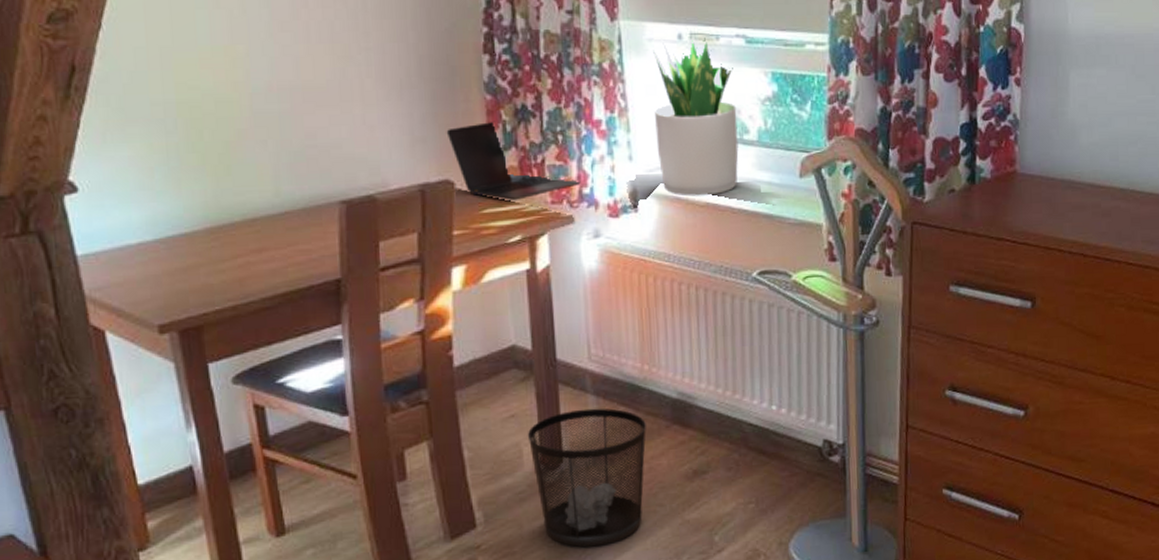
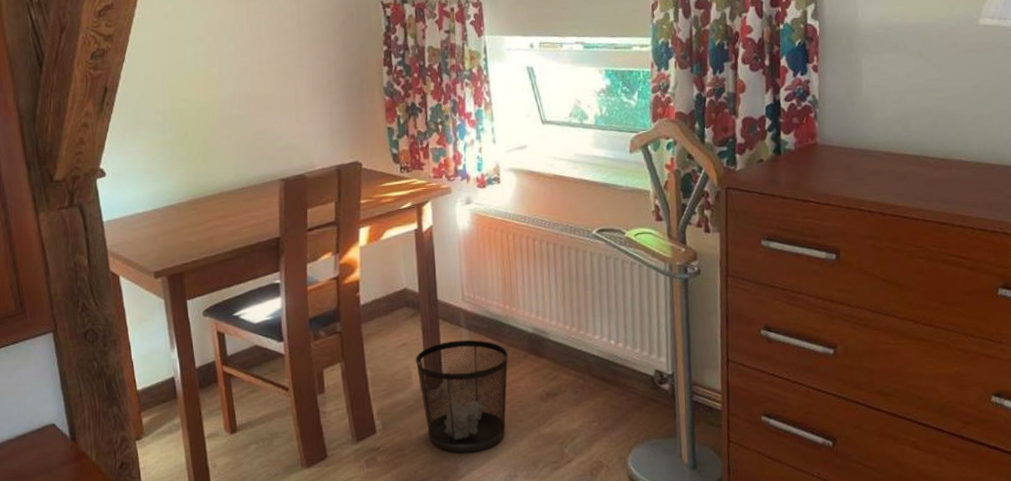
laptop: present [446,121,581,201] -> none [356,116,456,177]
planter: present [652,37,739,197] -> none [510,45,580,170]

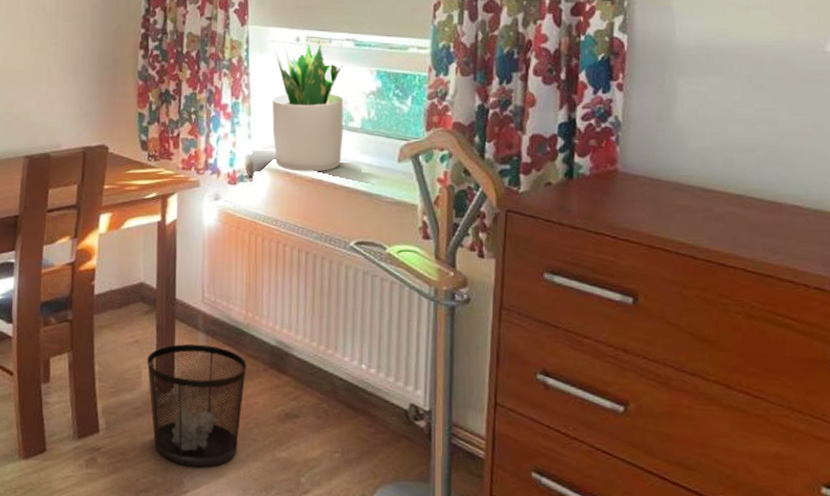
planter: none [510,45,580,170] -> present [272,39,344,172]

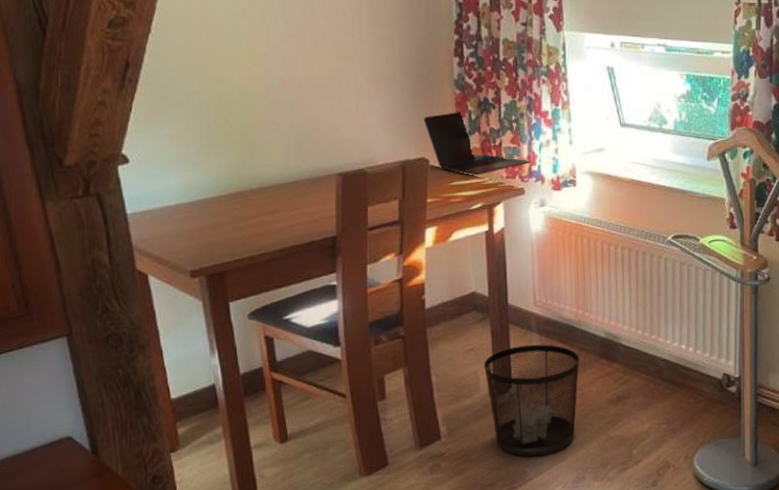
laptop: none [106,101,207,166] -> present [423,111,530,176]
planter: present [272,39,344,172] -> none [590,45,658,174]

